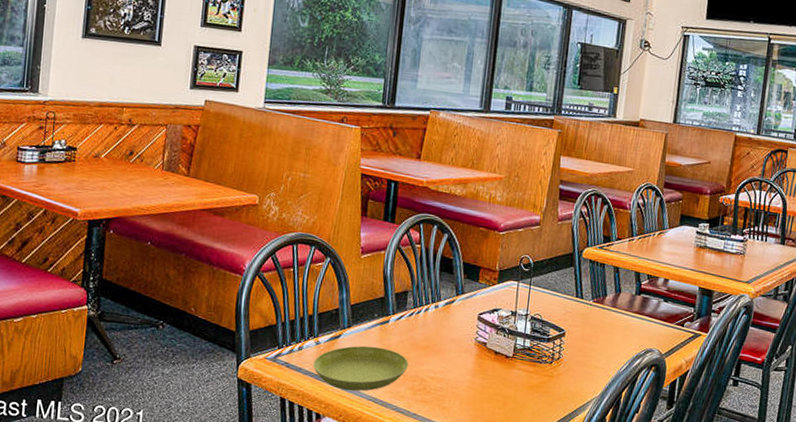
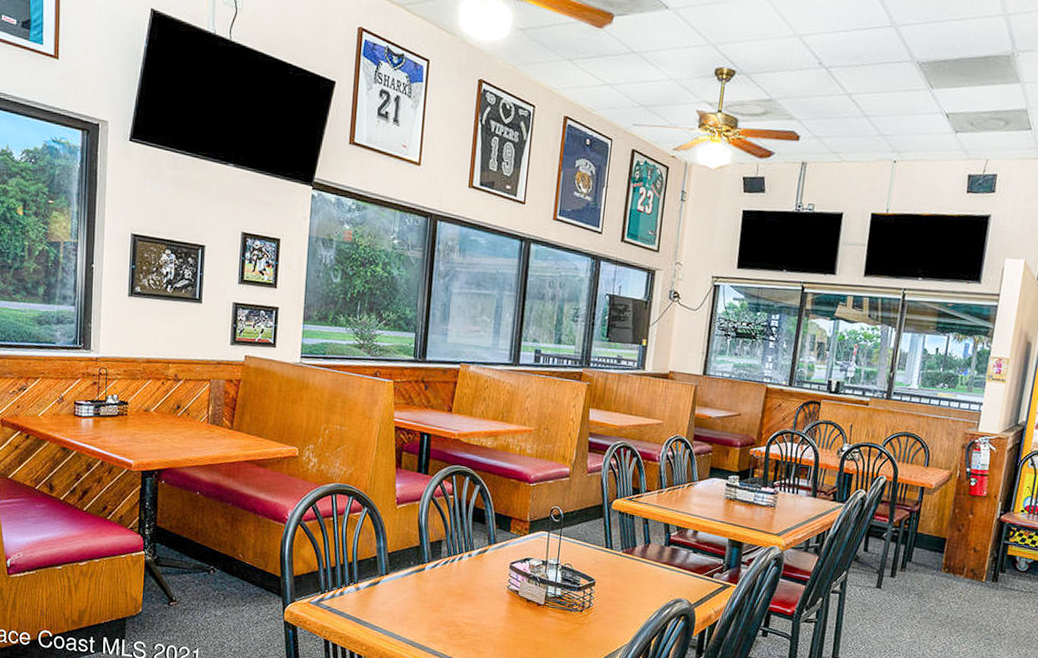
saucer: present [313,345,408,391] -> none [354,592,444,635]

